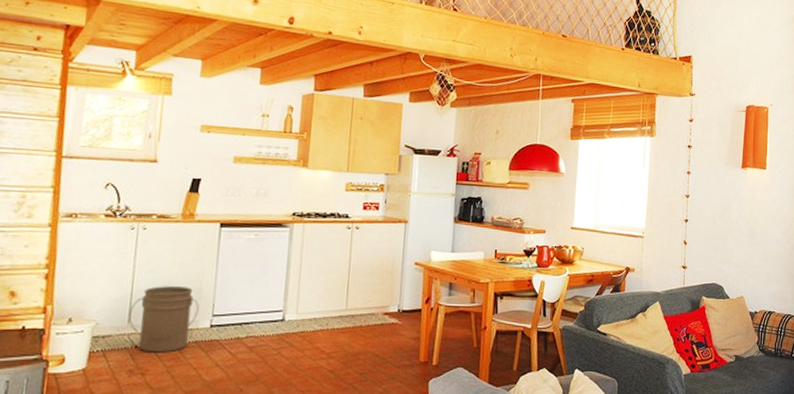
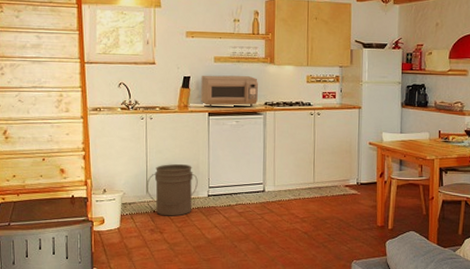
microwave: none [212,177,286,218] -> present [201,75,258,107]

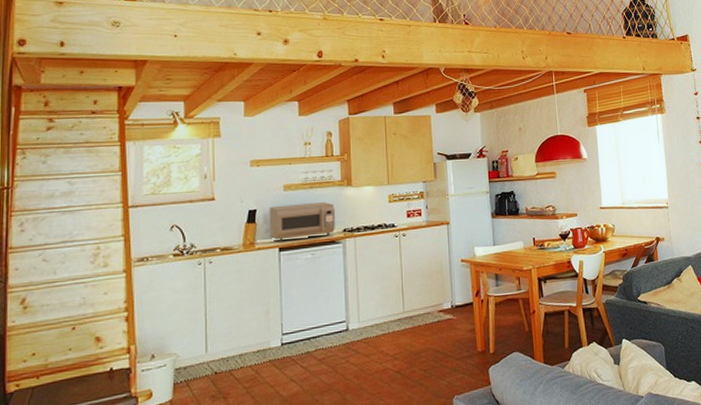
bucket: present [146,164,198,216] -> none [205,311,269,377]

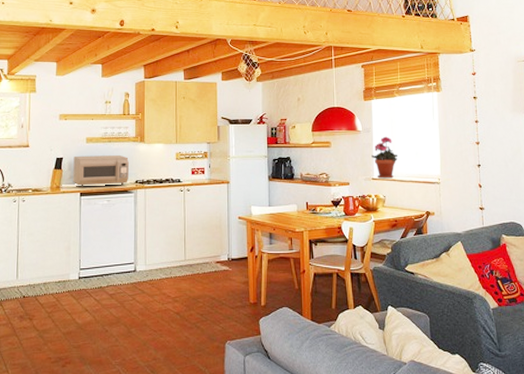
potted plant: none [598,162,626,207] -> present [371,136,399,179]

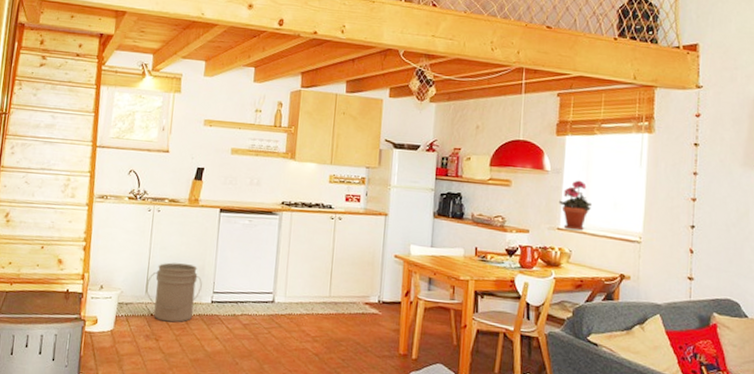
bucket: none [16,246,69,301] -> present [145,262,202,323]
microwave: present [73,155,129,187] -> none [213,167,276,206]

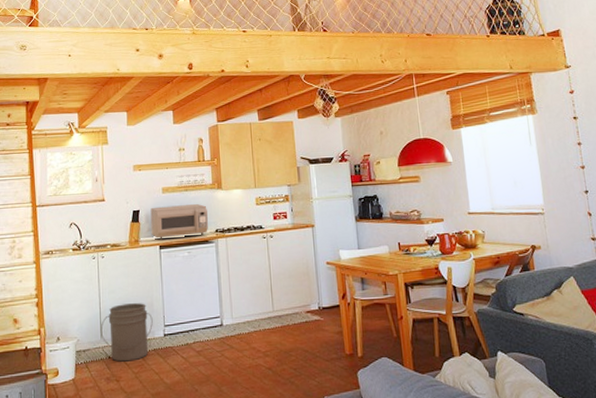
microwave: none [213,167,276,206] -> present [150,204,208,240]
potted plant: present [559,180,593,231] -> none [465,166,495,213]

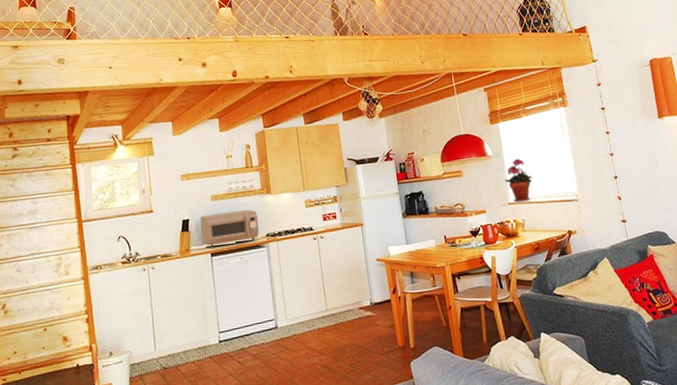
bucket: present [100,303,153,362] -> none [154,311,208,372]
potted plant: none [465,166,495,213] -> present [505,158,533,203]

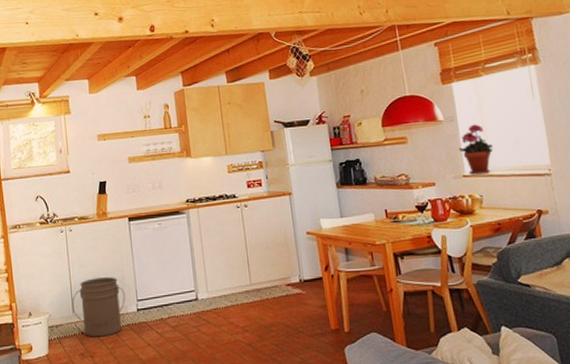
bucket: none [154,311,208,372] -> present [72,277,125,337]
microwave: present [200,210,259,247] -> none [117,173,178,211]

